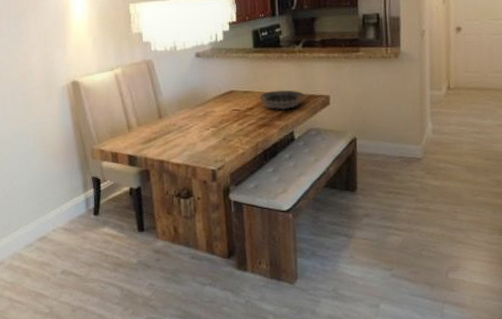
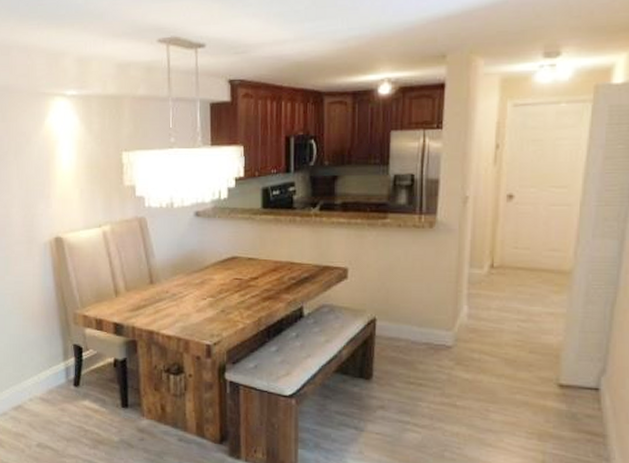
decorative bowl: present [259,90,305,109] -> none [265,258,319,281]

